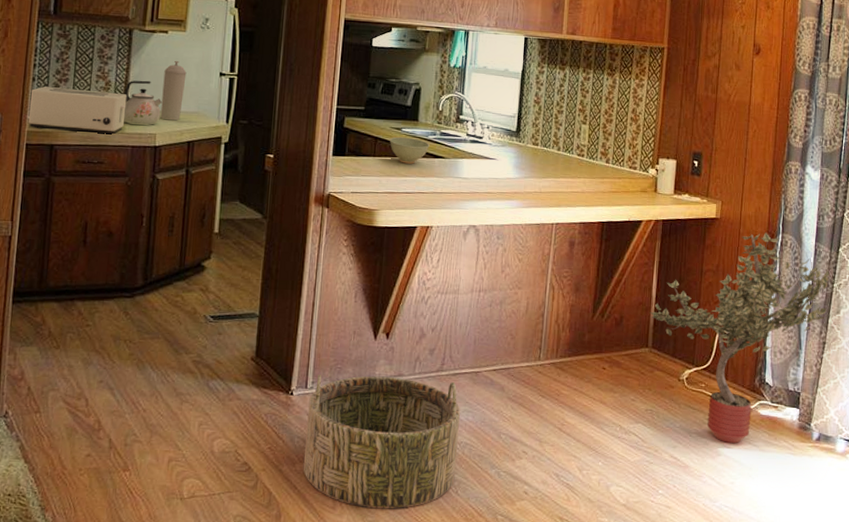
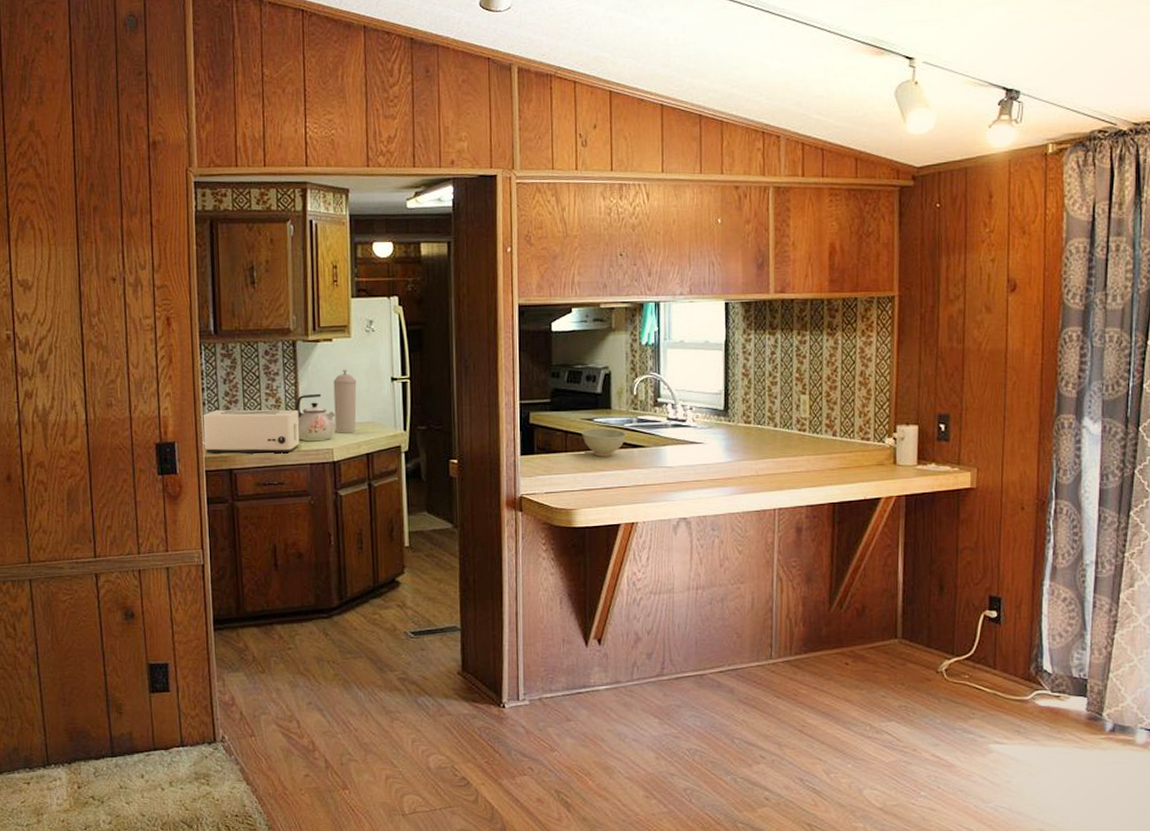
basket: present [303,374,460,509] -> none [522,684,687,820]
potted tree: present [649,233,830,444] -> none [897,500,1119,739]

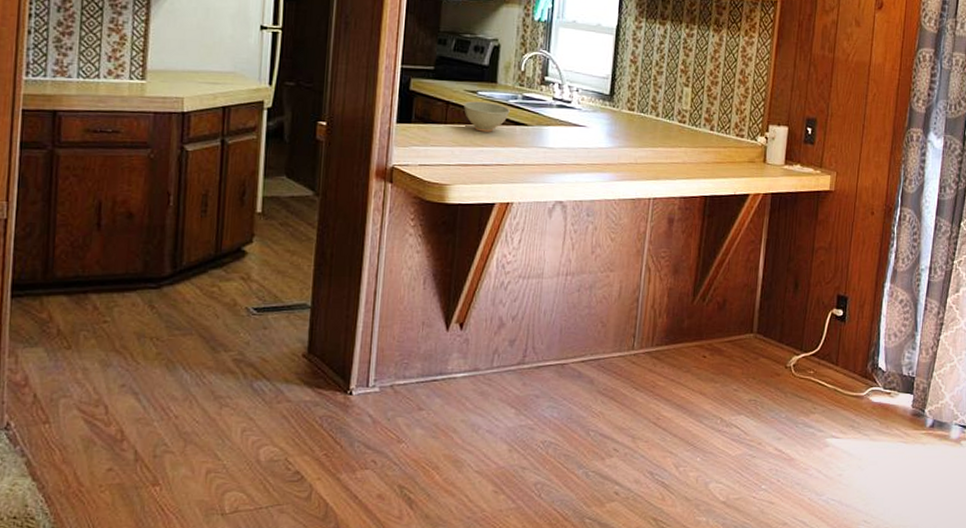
toaster: present [203,409,300,454] -> none [23,41,147,99]
kettle: present [295,393,335,442] -> none [143,34,190,88]
canister: present [333,369,357,434] -> none [188,10,220,83]

